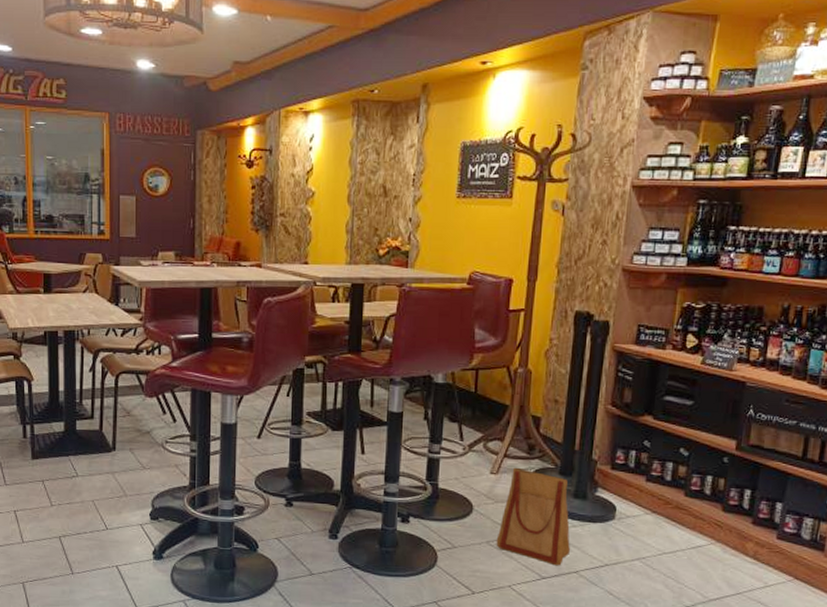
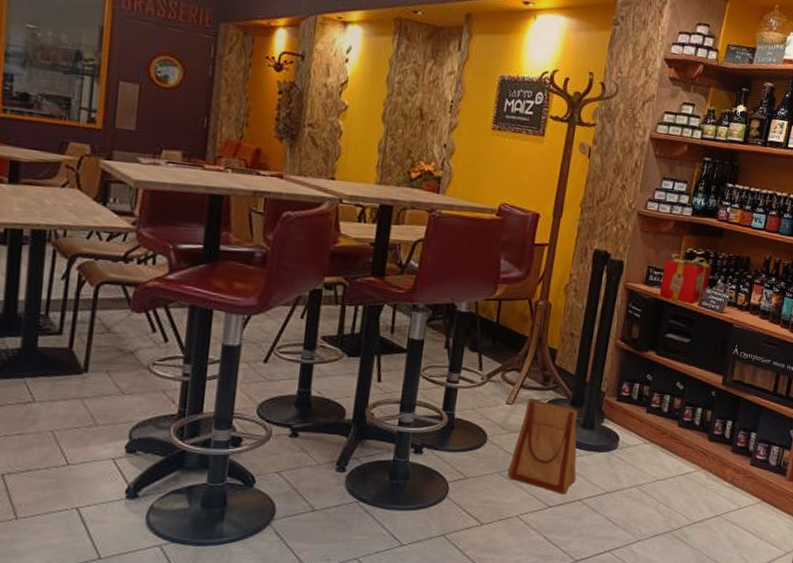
gift box: none [653,309,715,362] -> present [659,253,712,303]

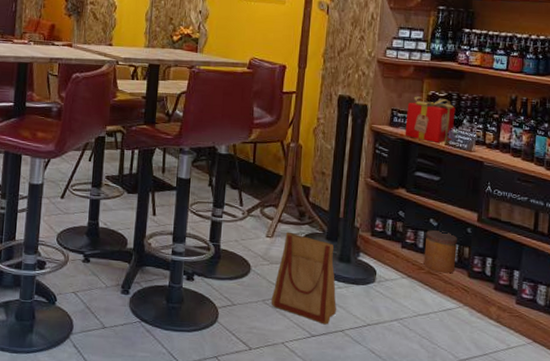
jar: none [667,394,702,438] -> present [423,230,458,274]

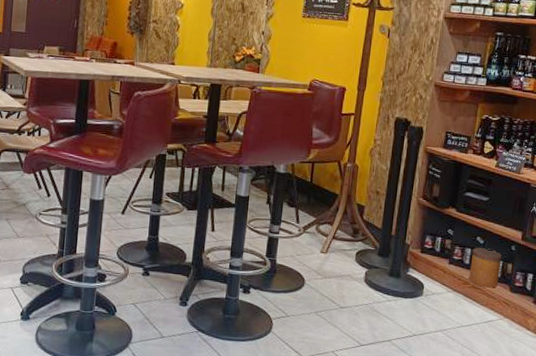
shopping bag: present [271,232,336,325] -> none [323,248,385,335]
gift box: present [405,96,456,143] -> none [457,120,508,165]

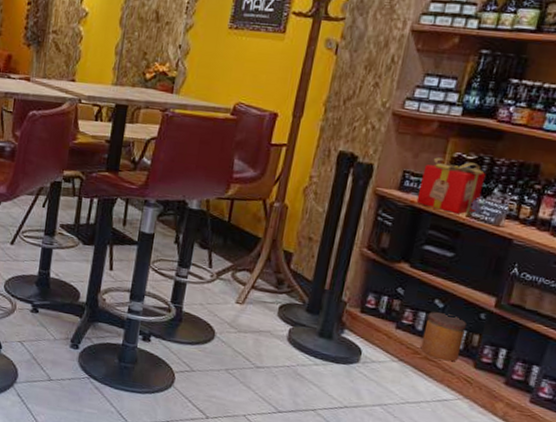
gift box: none [457,120,508,165] -> present [416,157,487,214]

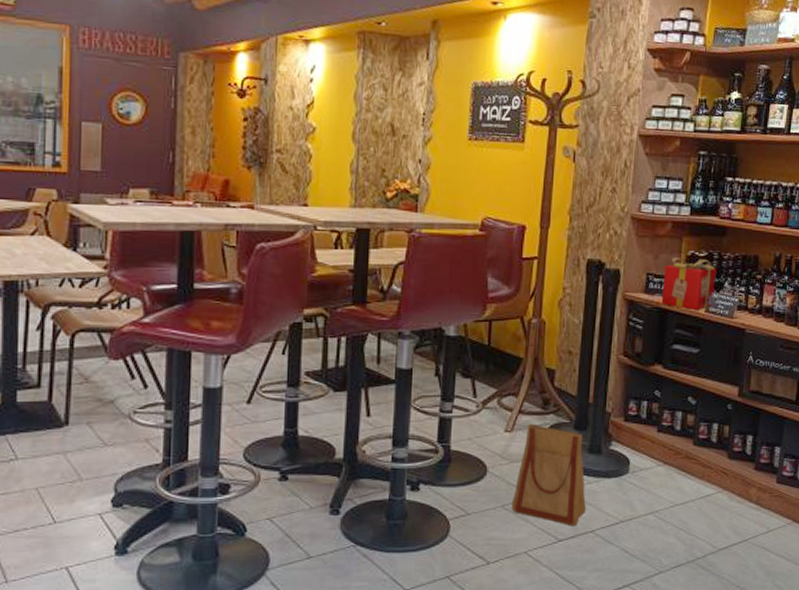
shopping bag: none [234,299,314,402] -> present [511,424,586,527]
jar: present [420,312,468,362] -> none [681,410,718,457]

